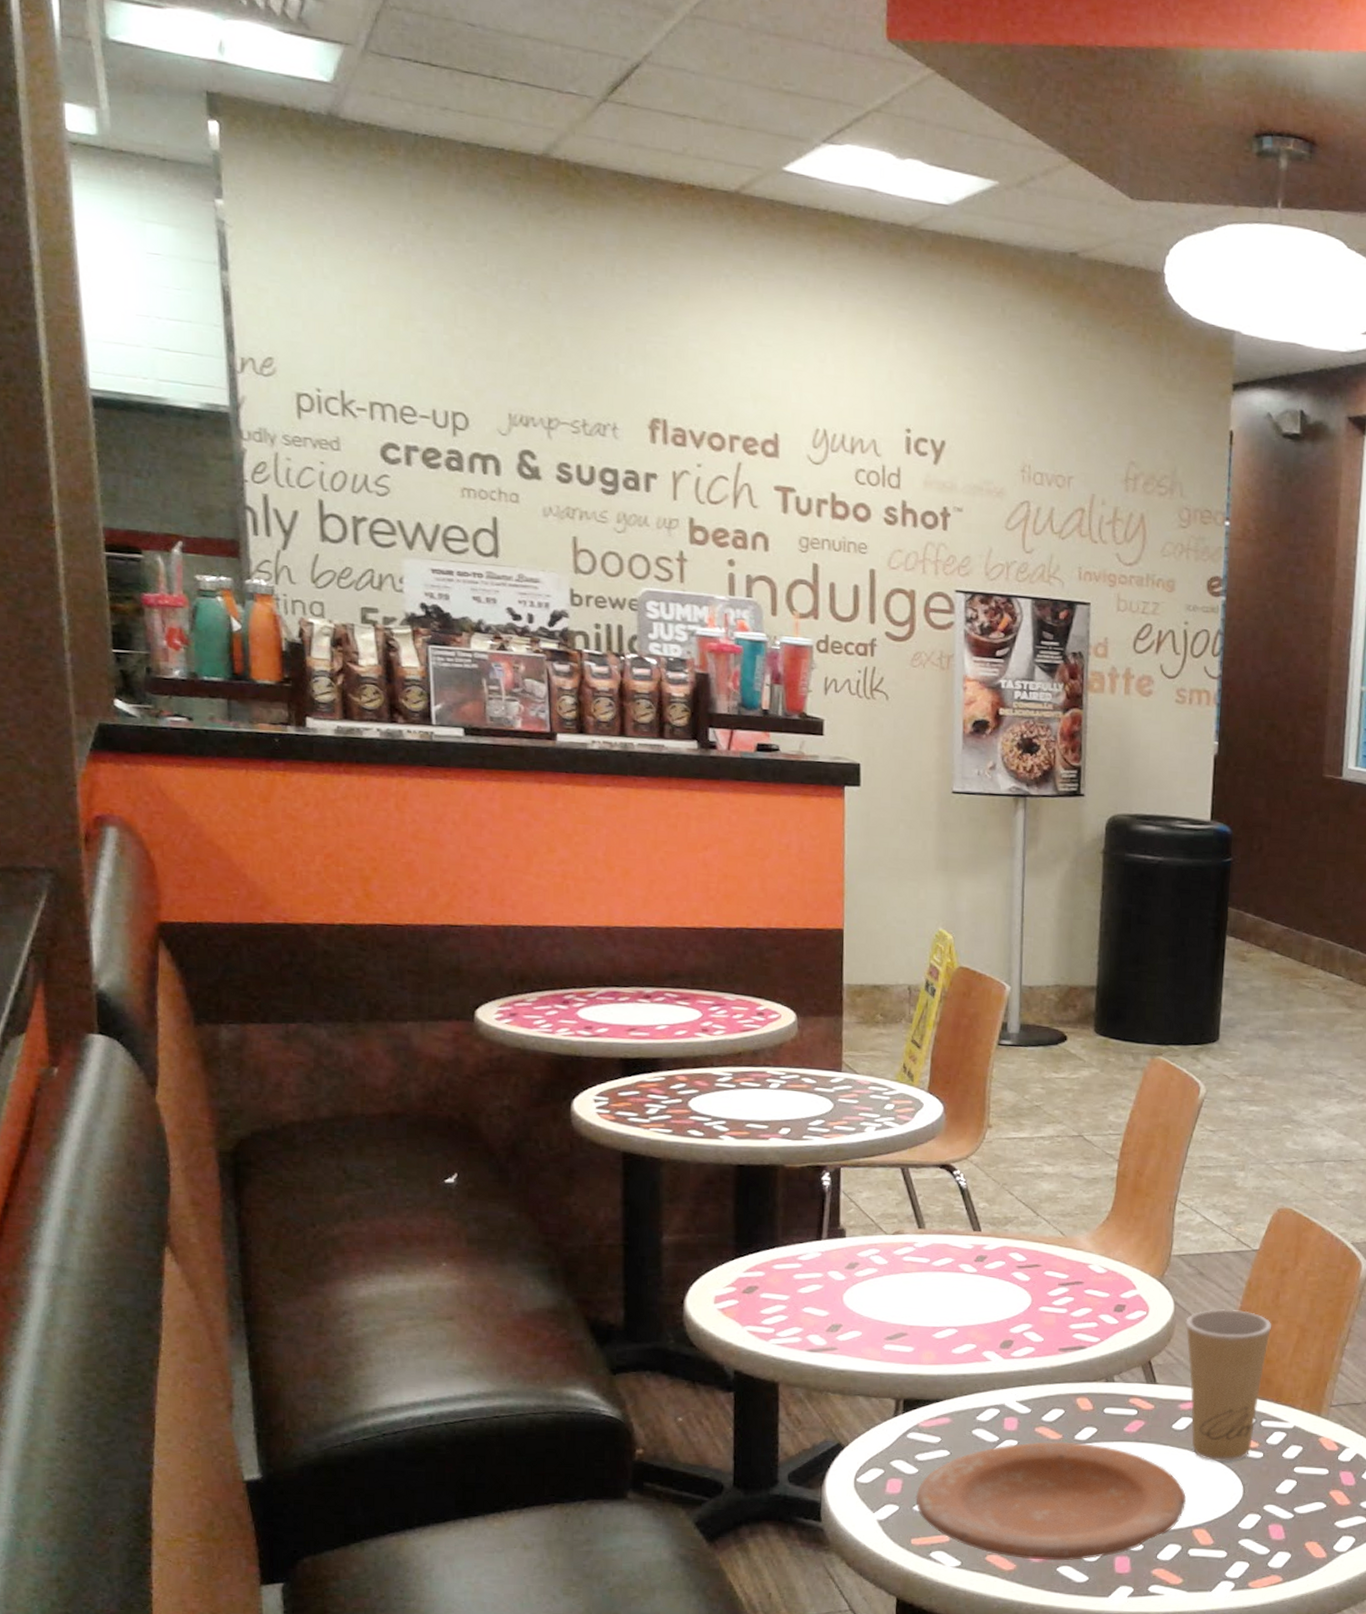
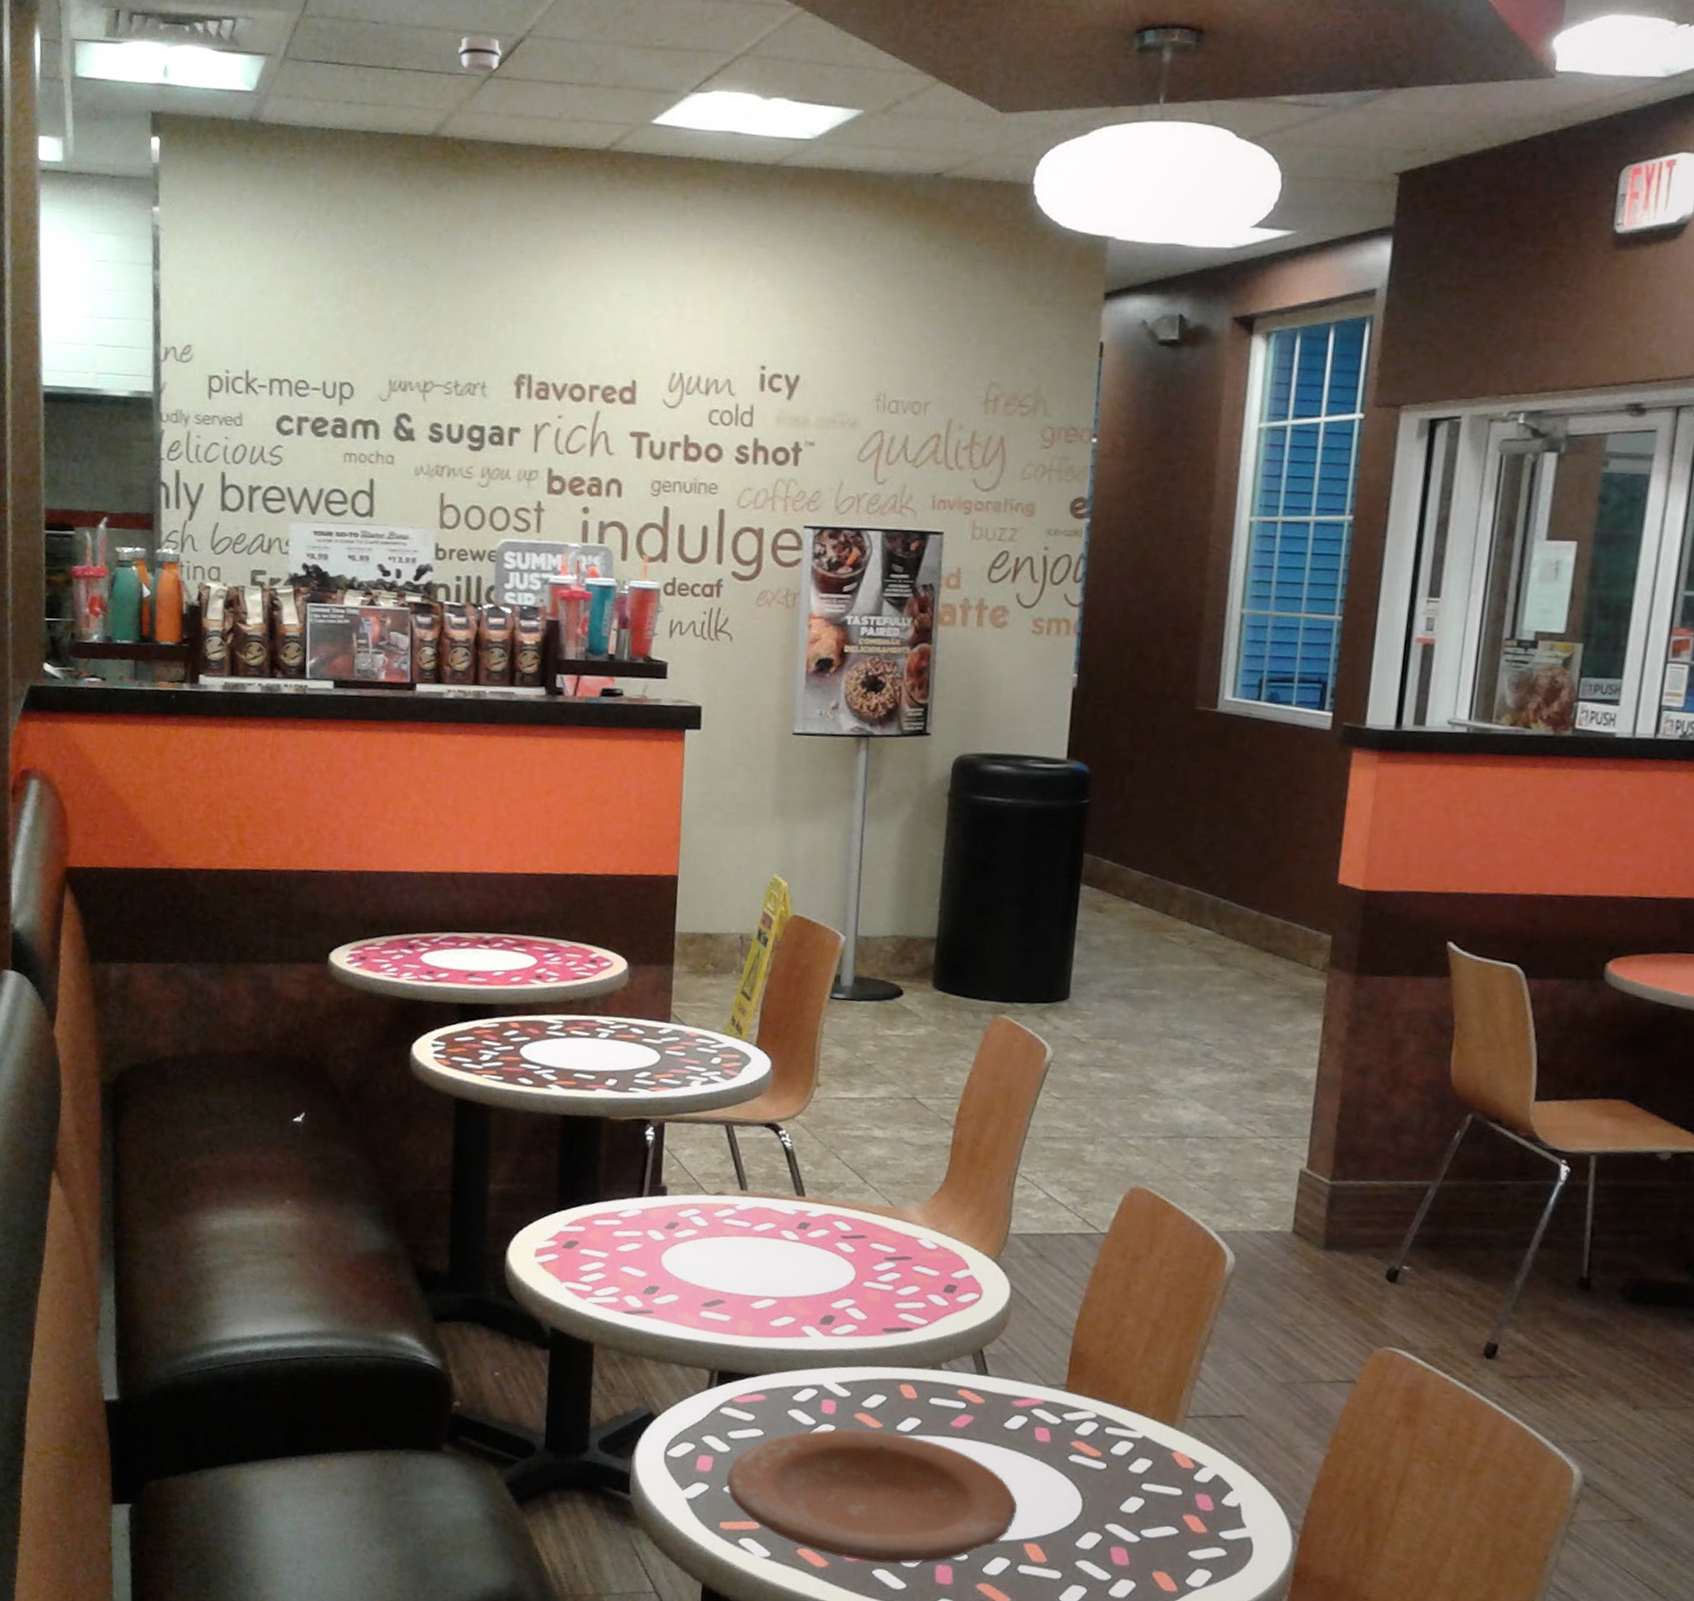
smoke detector: none [568,53,617,95] -> present [458,36,502,72]
paper cup: present [1185,1308,1272,1461] -> none [1022,1296,1121,1470]

